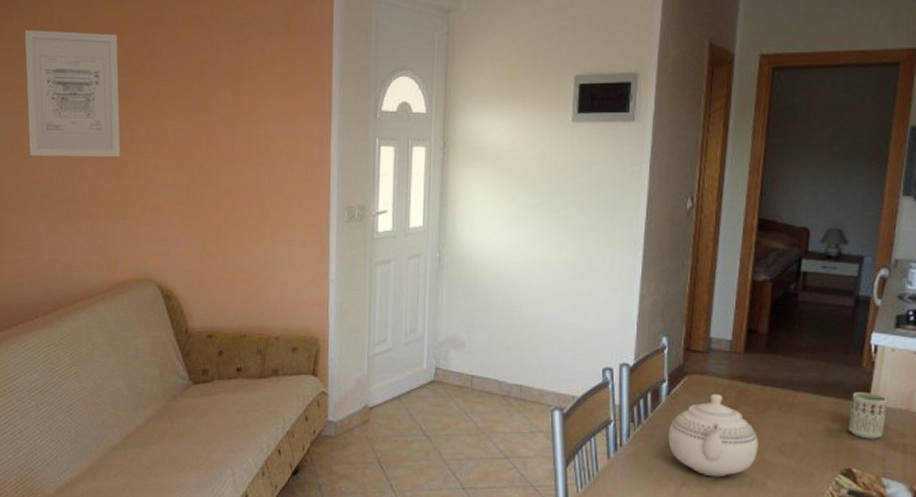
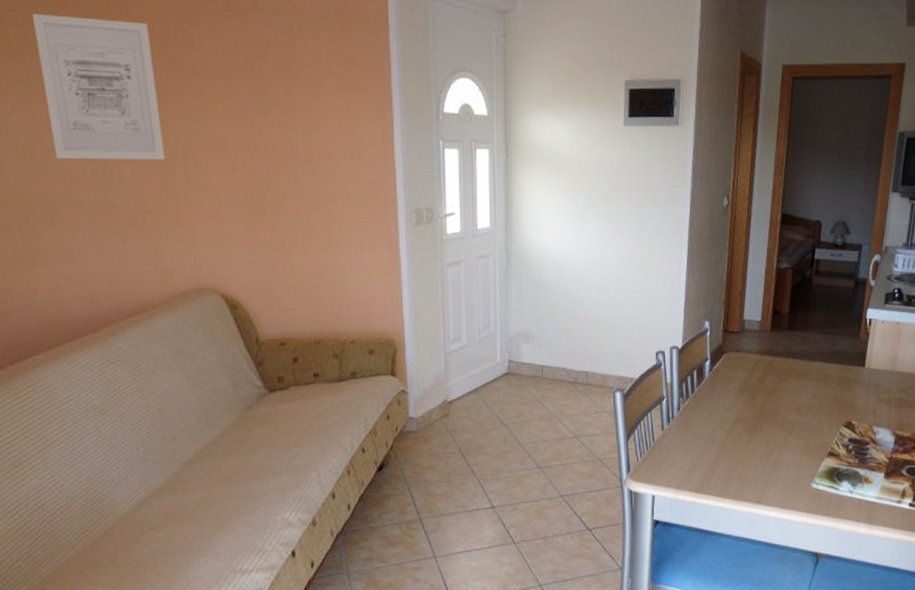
teapot: present [668,393,758,477] -> none [711,367,782,438]
cup: present [848,392,888,440] -> none [849,358,879,397]

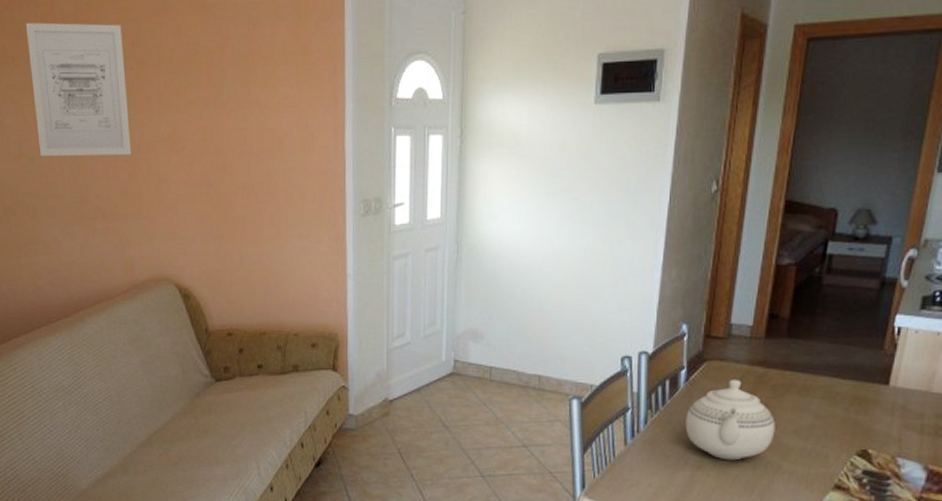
teapot: none [711,367,782,438] -> present [685,379,776,461]

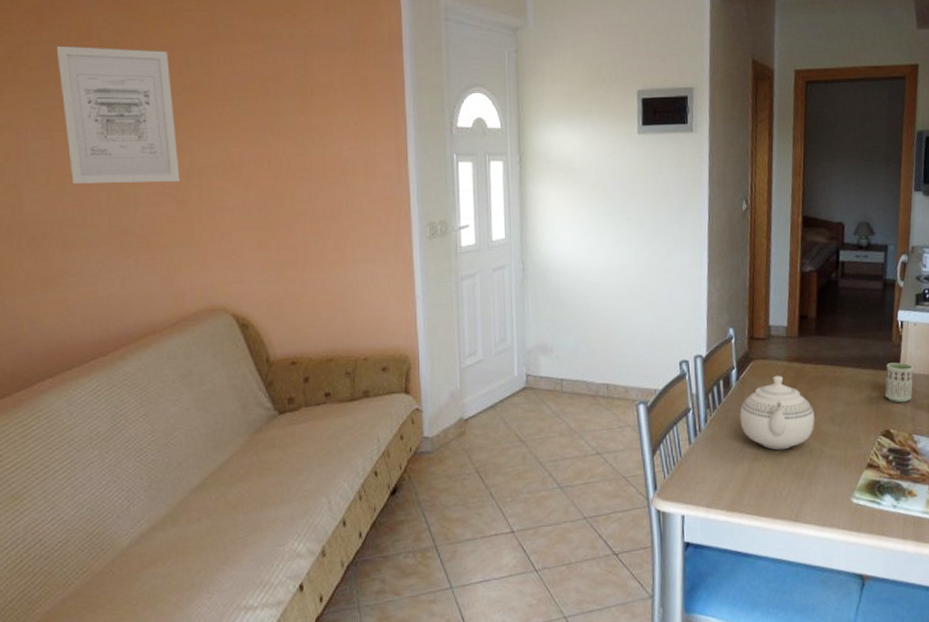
cup: none [866,374,908,421] -> present [884,362,914,403]

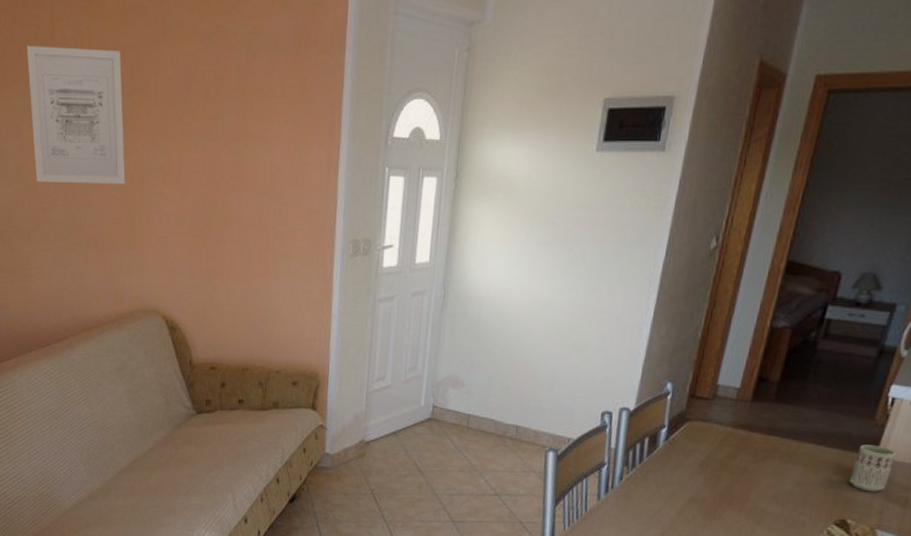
teapot: present [740,375,815,450] -> none [660,440,754,522]

